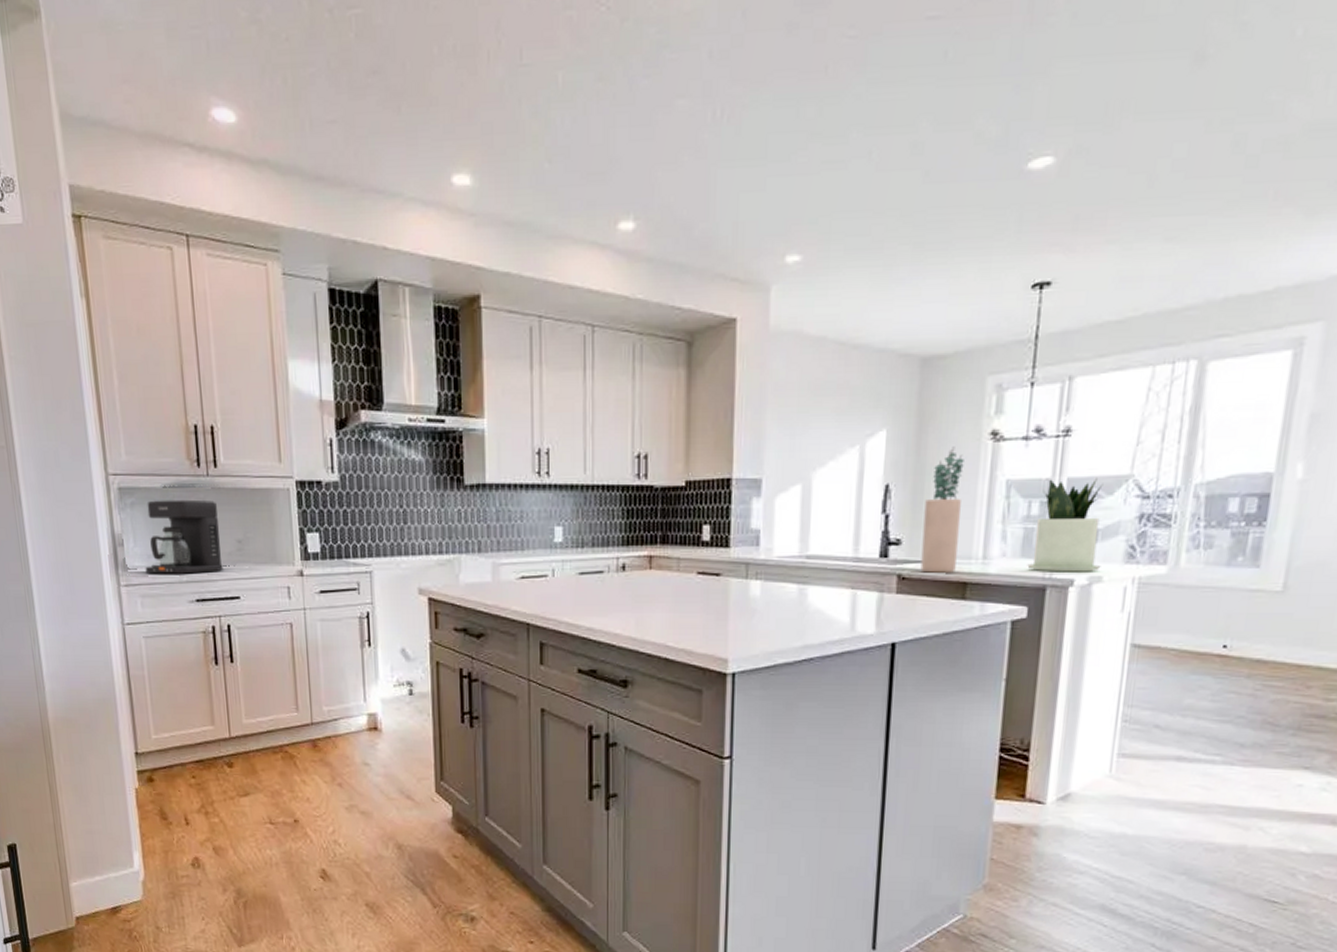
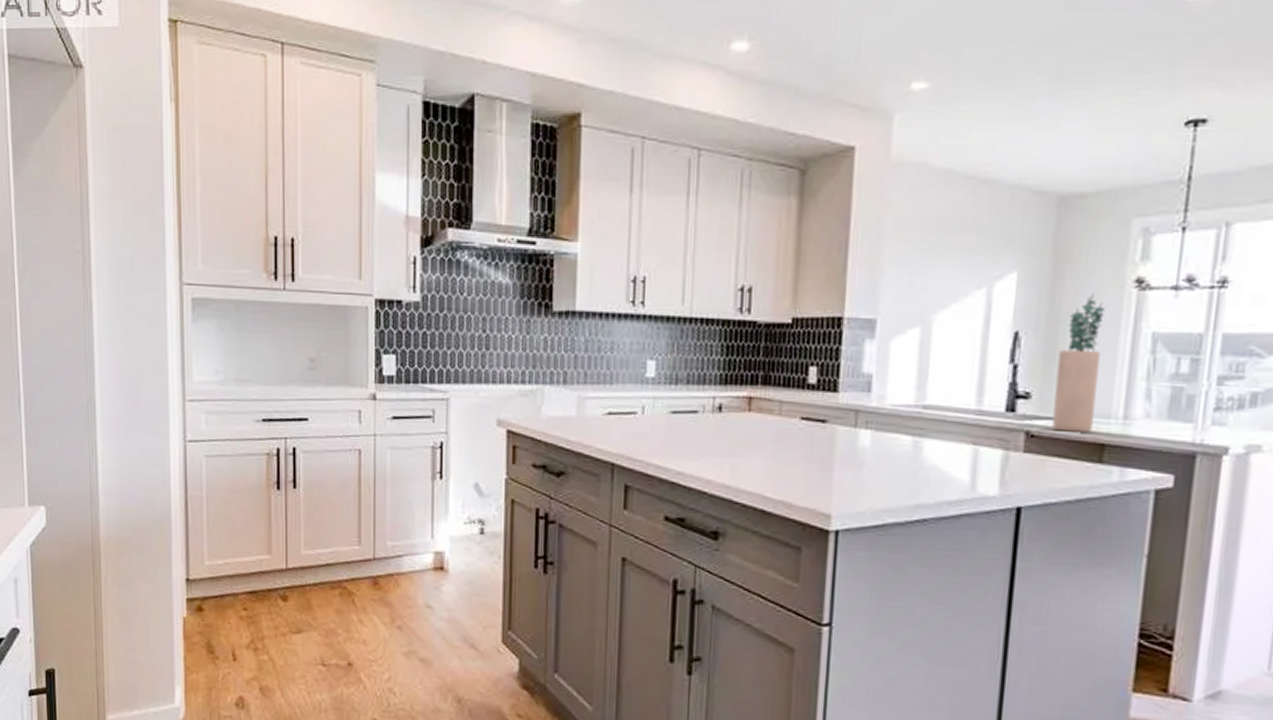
coffee maker: present [145,499,223,574] -> none [212,312,293,392]
planter: present [1027,478,1103,572] -> none [1174,334,1264,440]

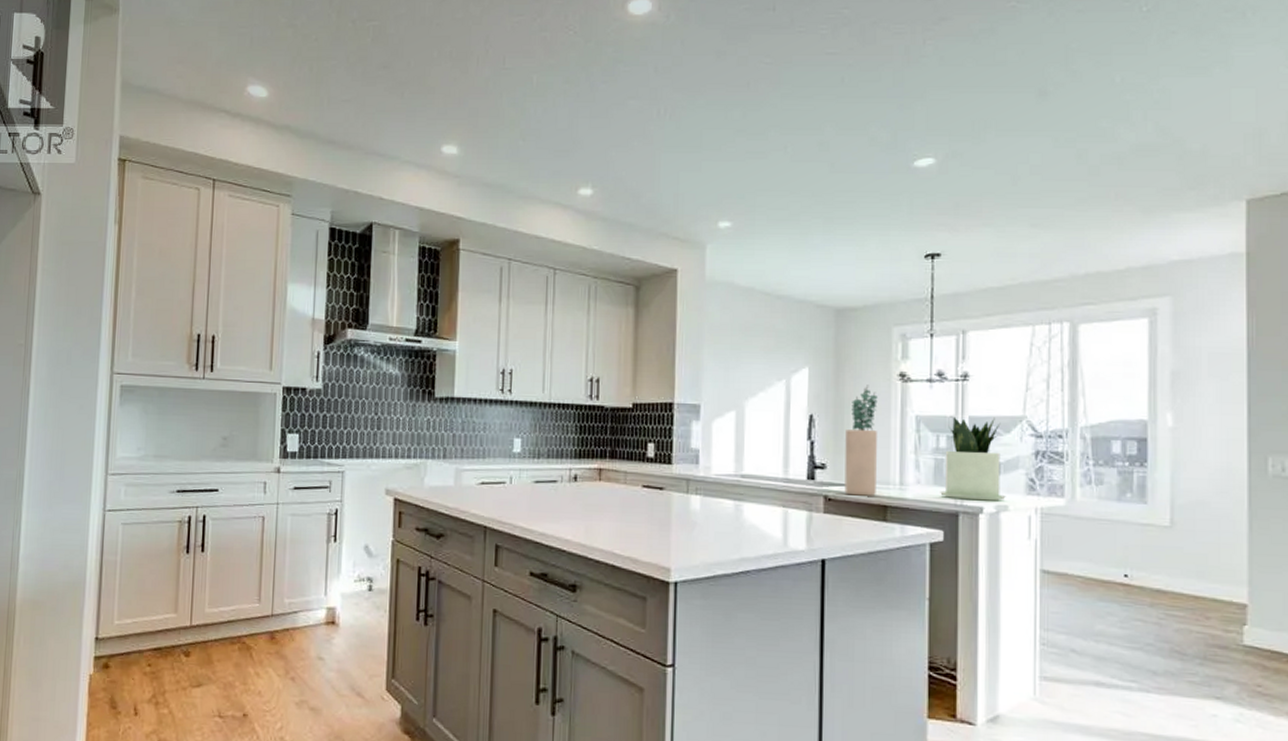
planter: none [1174,334,1264,440] -> present [940,416,1006,501]

